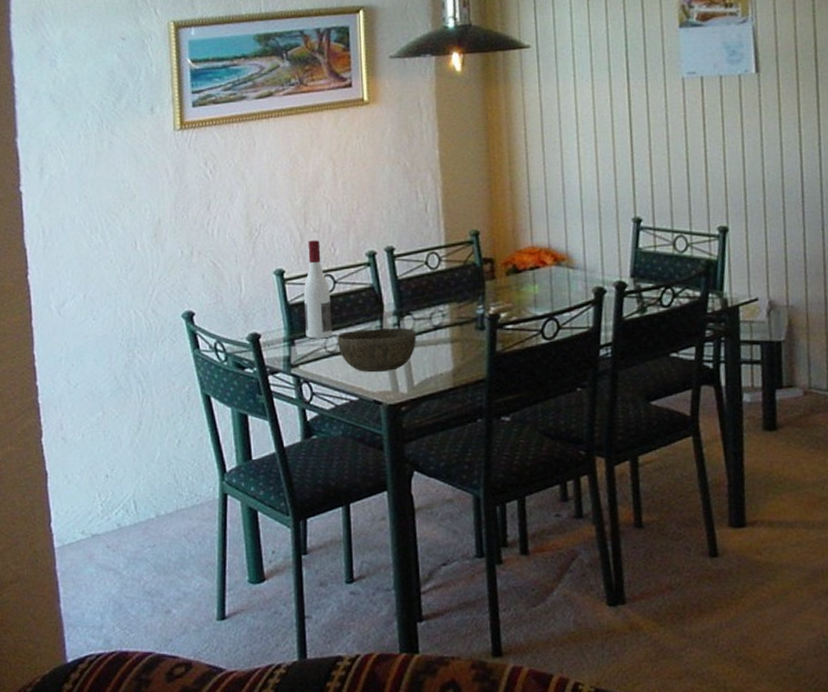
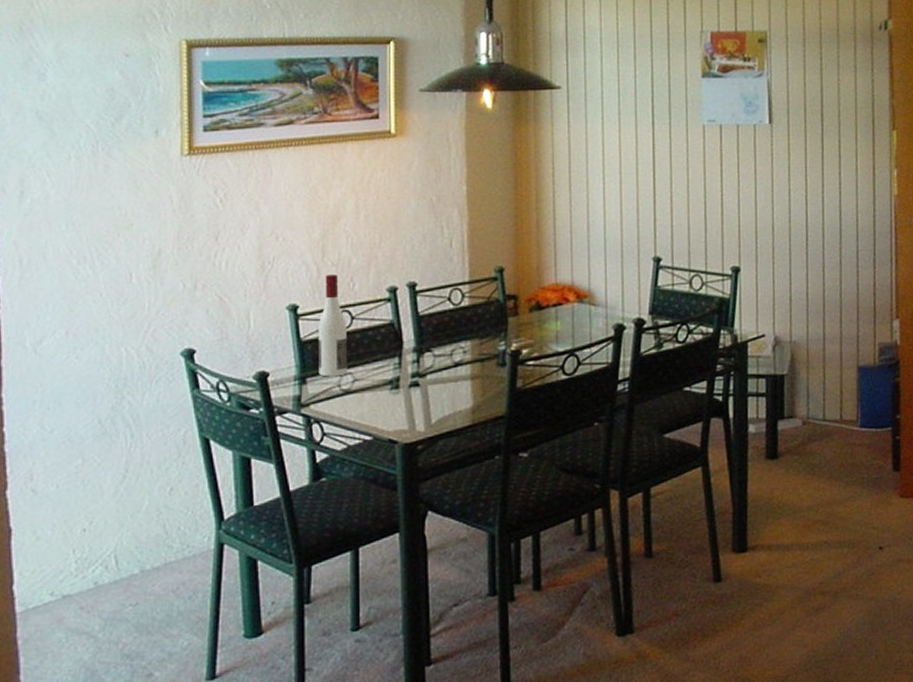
bowl: present [338,328,416,373] -> none [353,365,436,411]

